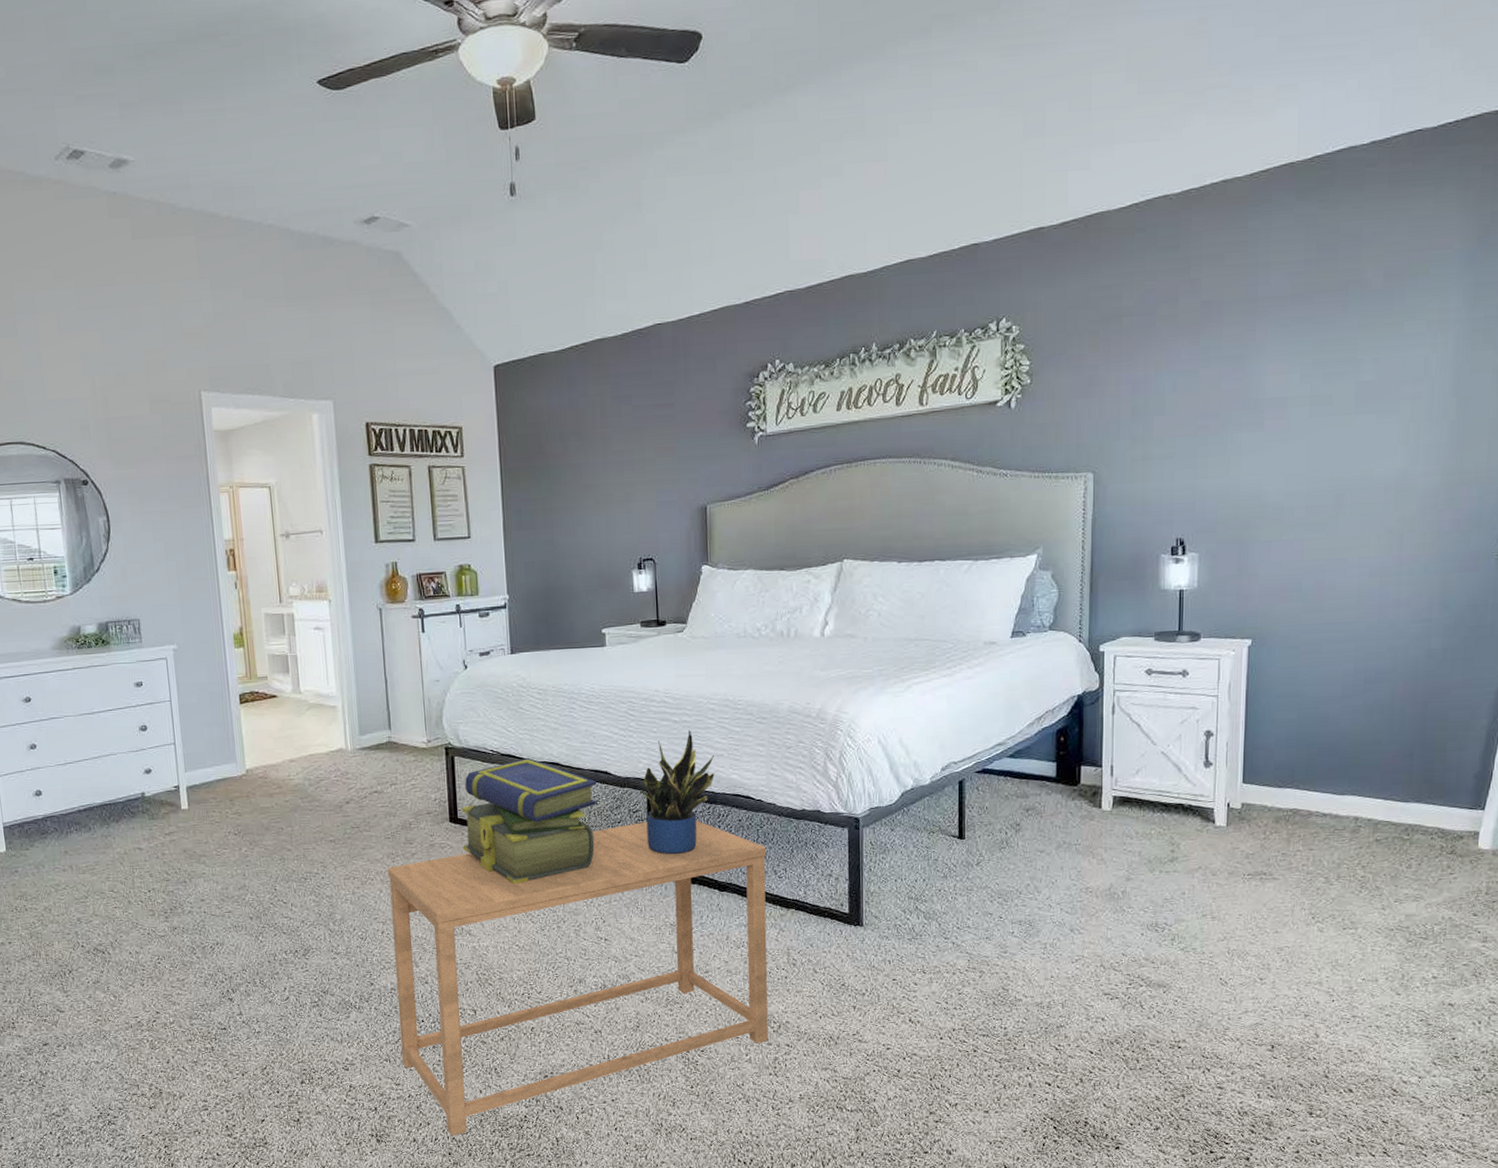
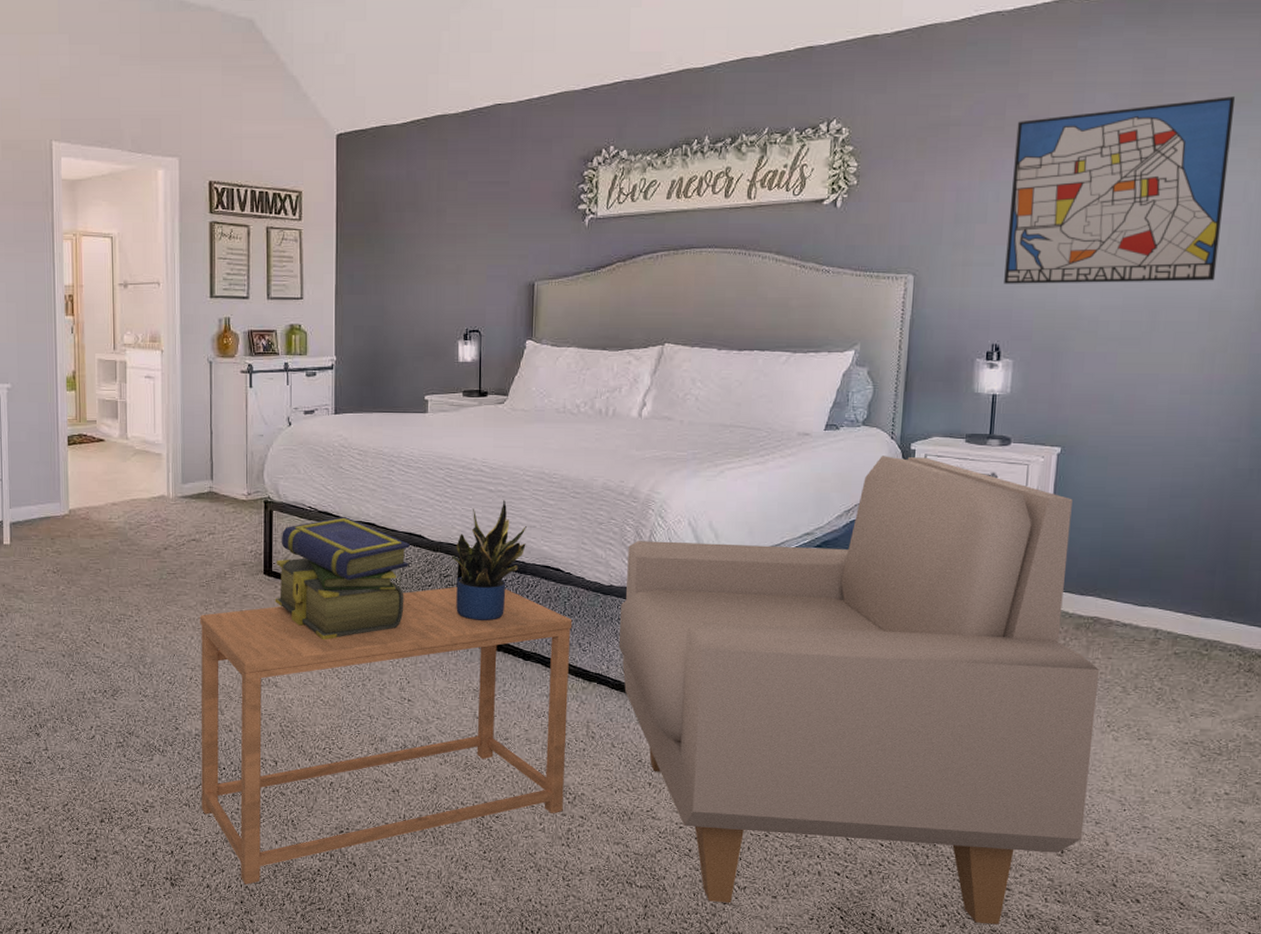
armchair: none [814,659,1301,1124] -> present [618,456,1099,925]
wall art: none [1185,268,1412,476] -> present [1004,96,1236,284]

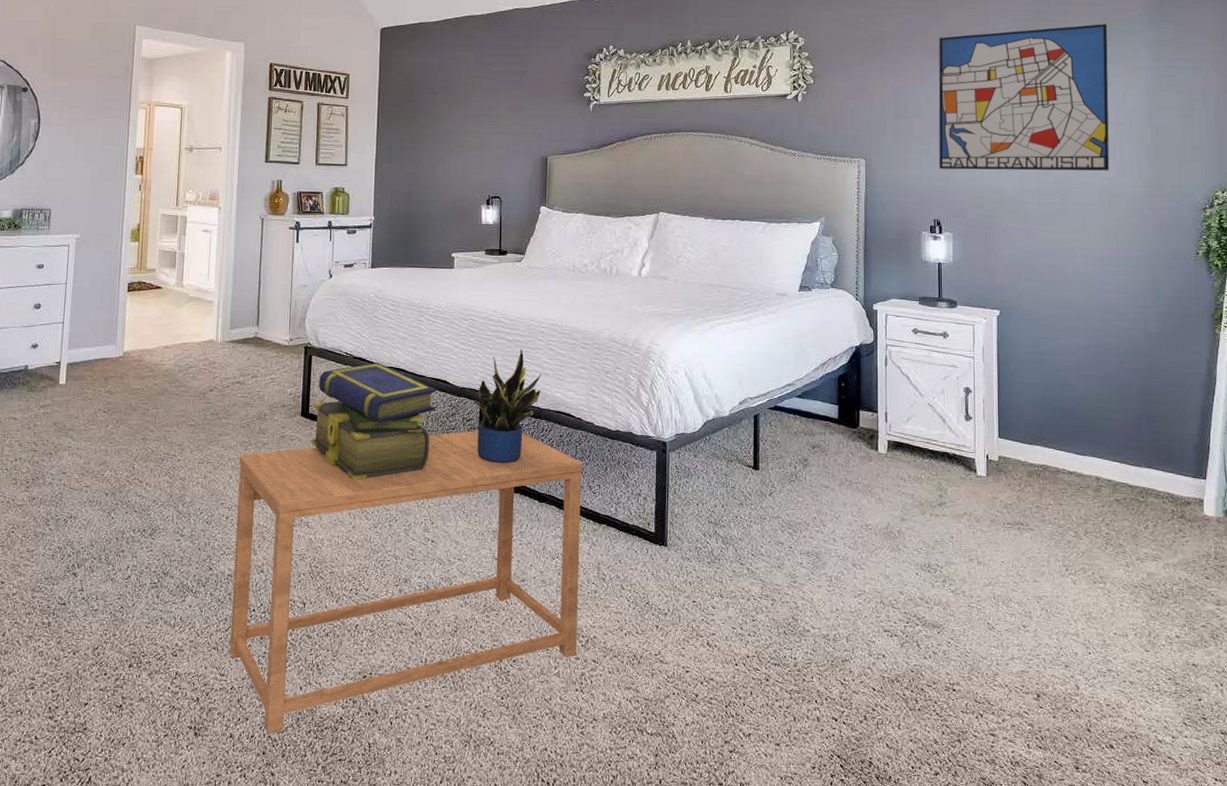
armchair: present [618,456,1099,925] -> none [625,315,1055,773]

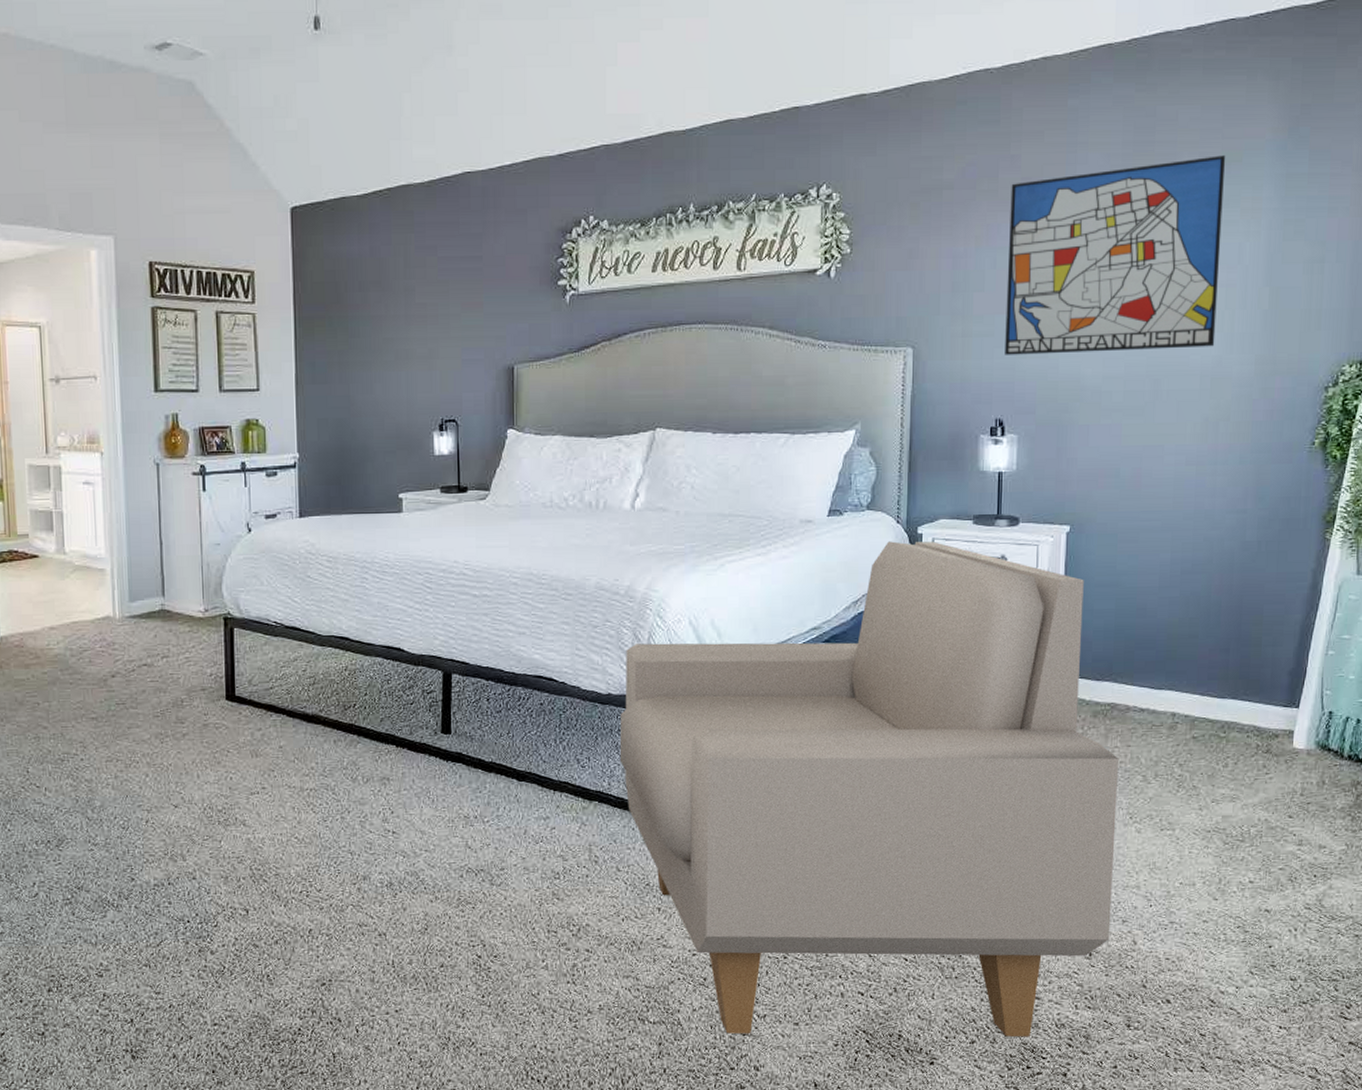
side table: present [229,430,583,734] -> none [155,702,569,1051]
stack of books: present [310,363,436,481] -> none [239,632,388,771]
potted plant: present [473,349,542,463] -> none [434,605,517,740]
armchair: none [625,315,1055,773] -> present [619,541,1118,1037]

